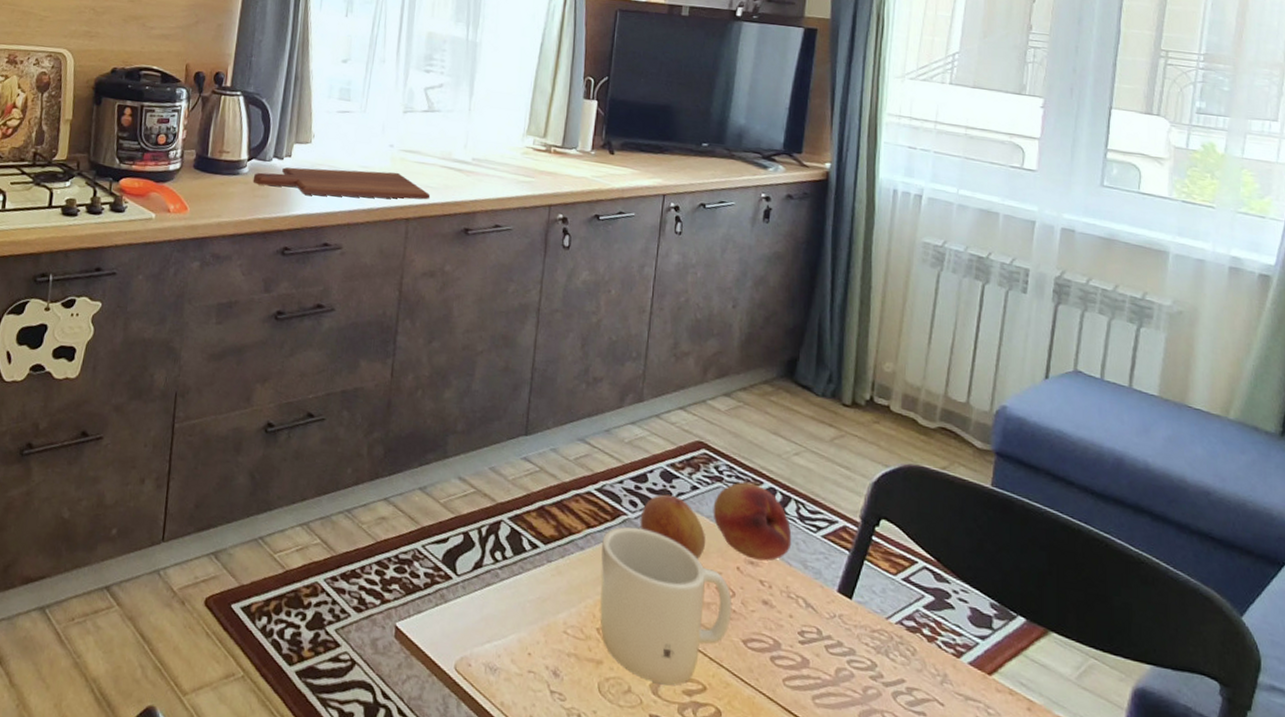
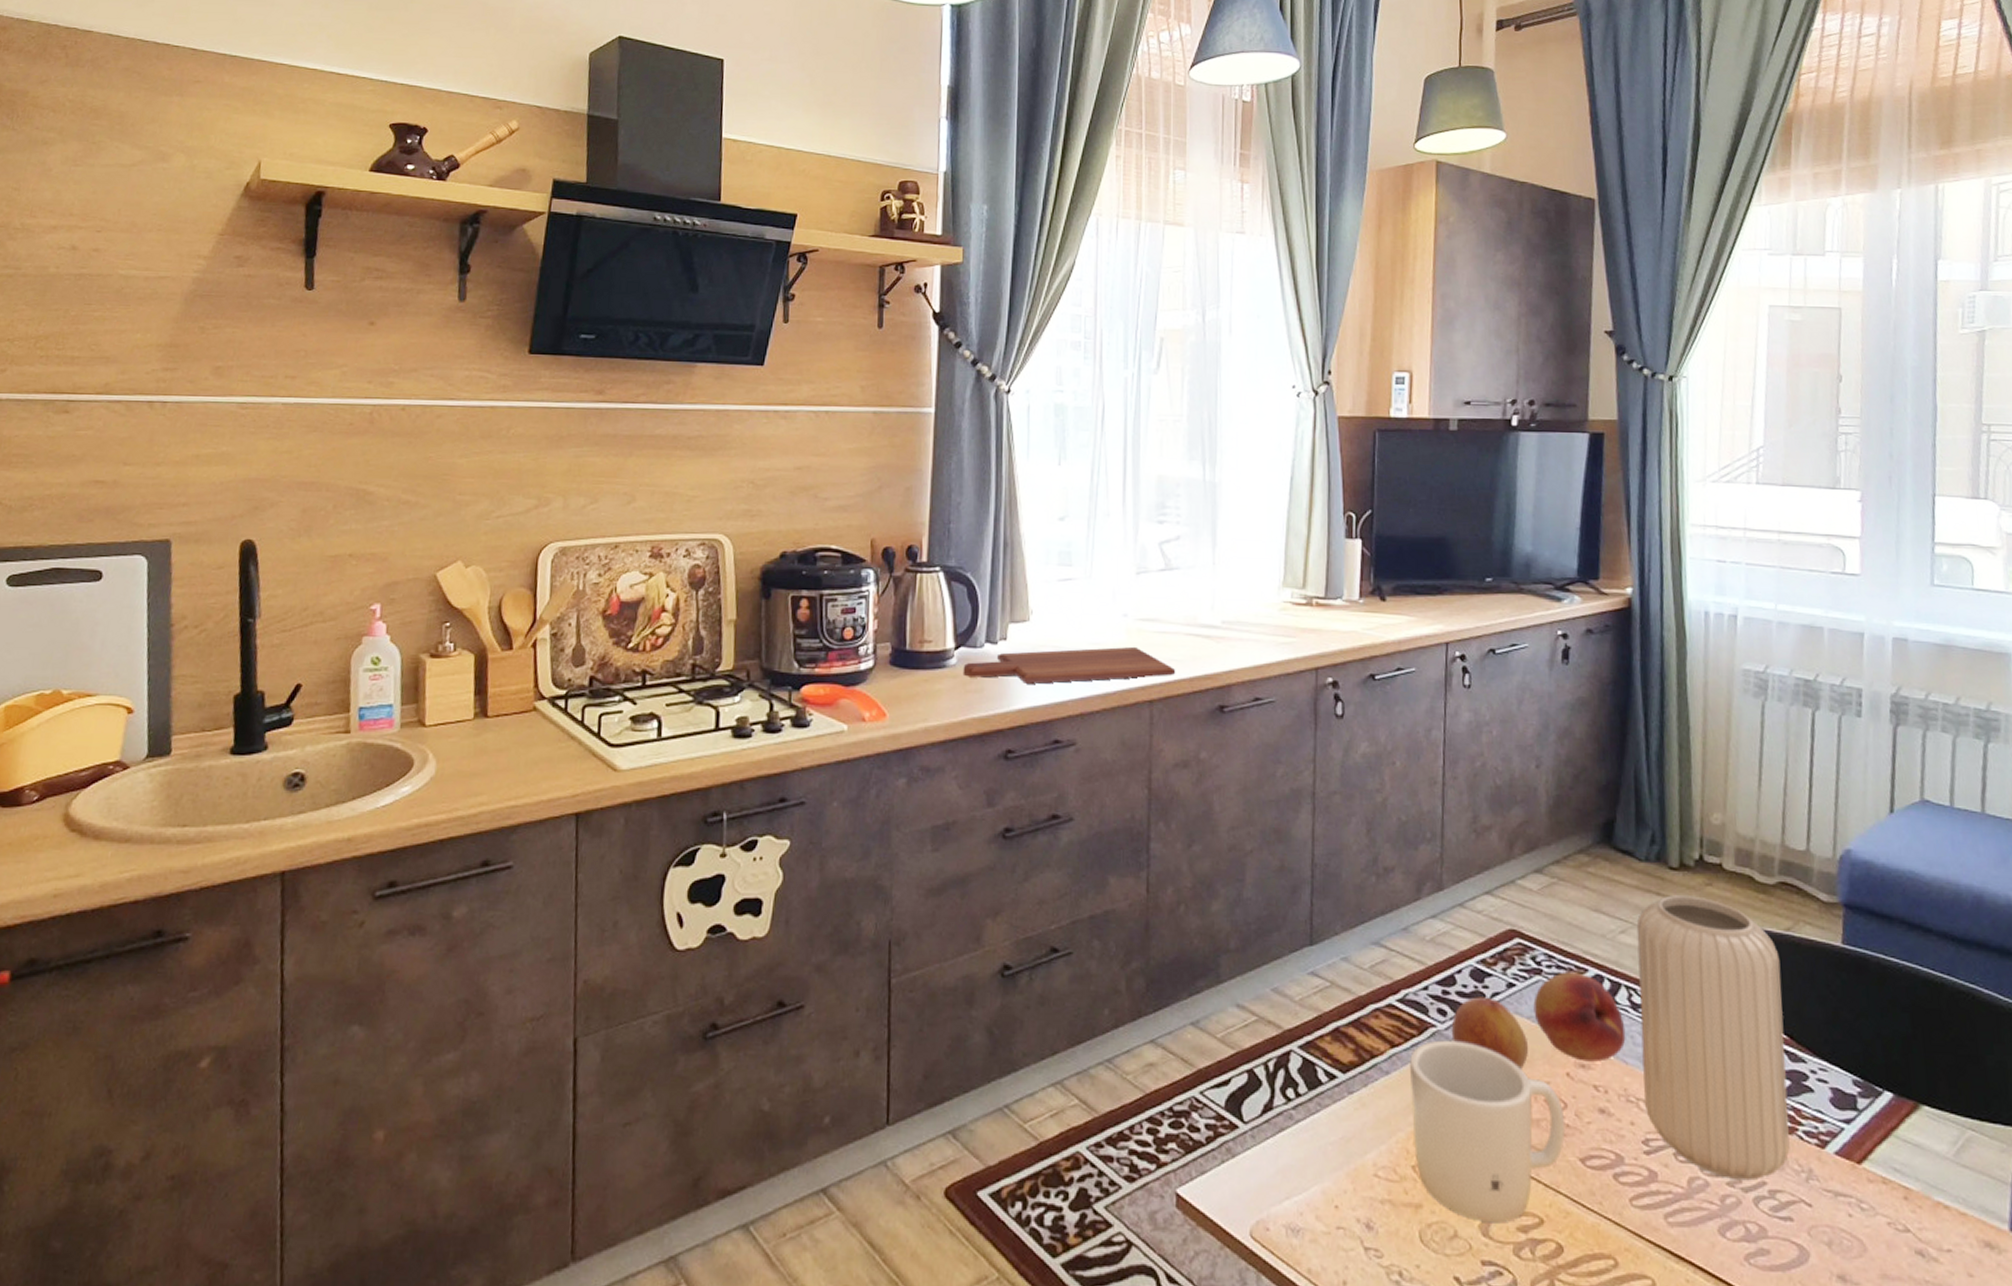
vase: none [802,428,934,677] -> present [1636,895,1790,1181]

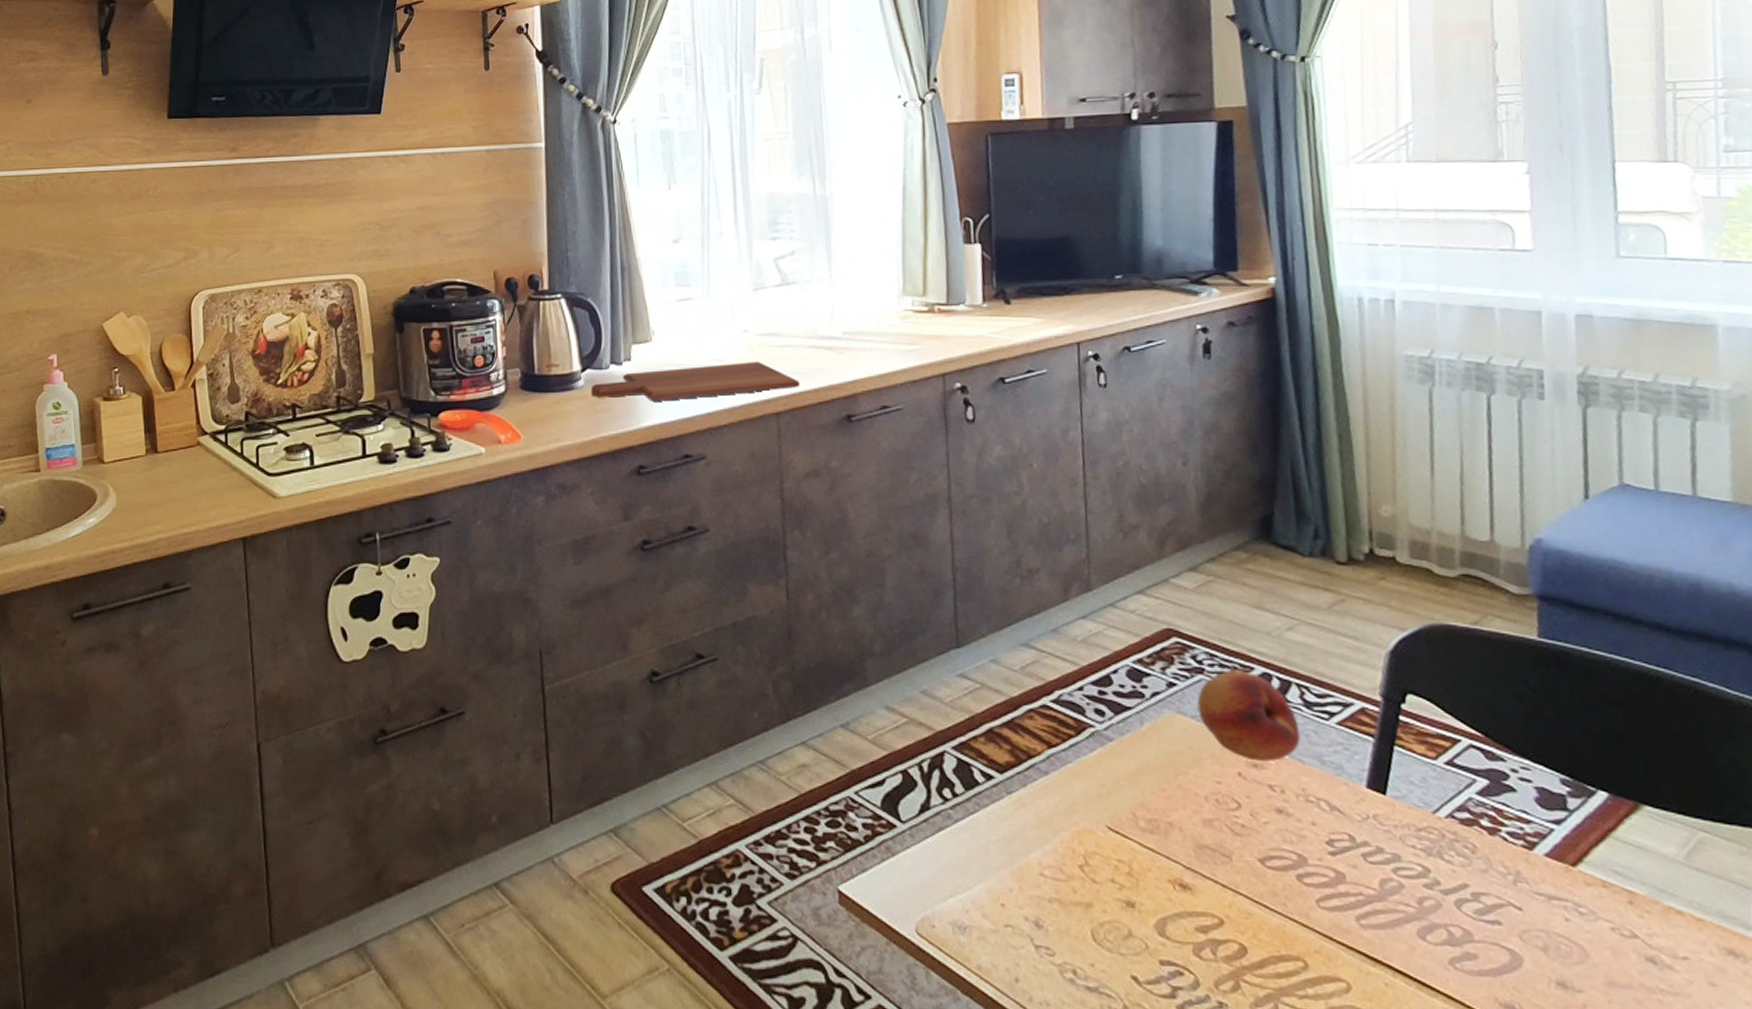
mug: present [1410,1040,1566,1223] -> none [1069,740,1241,924]
fruit: present [1451,997,1529,1069] -> none [1110,696,1196,769]
vase: present [1636,895,1790,1181] -> none [1304,591,1493,883]

